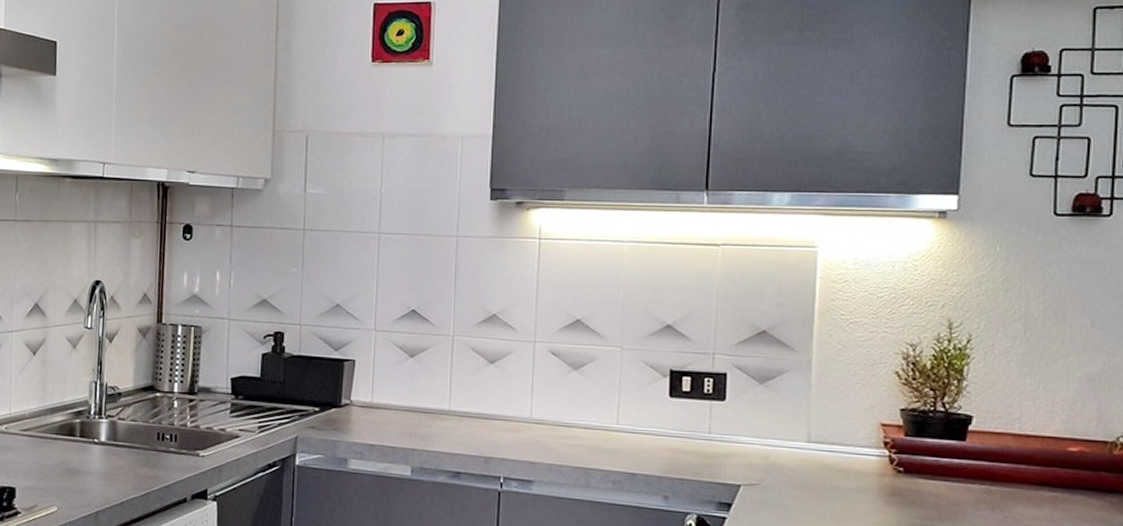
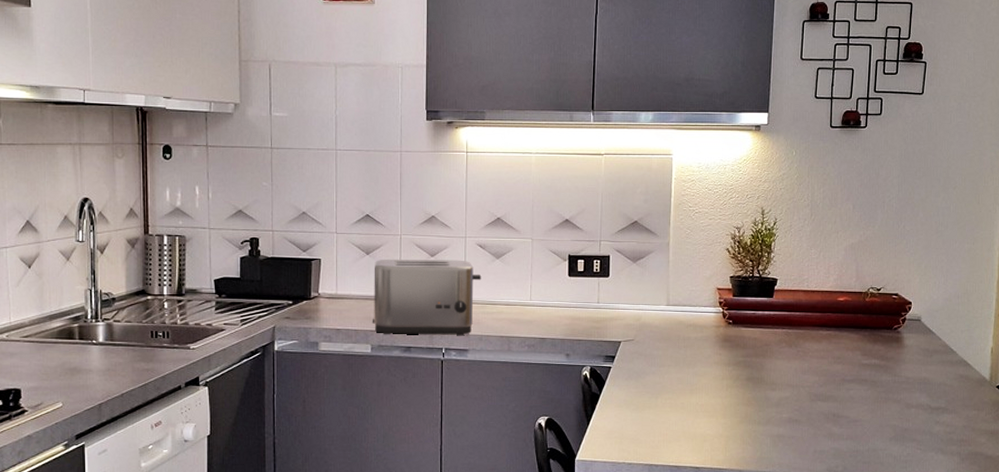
toaster: none [413,363,554,464] -> present [372,259,482,336]

